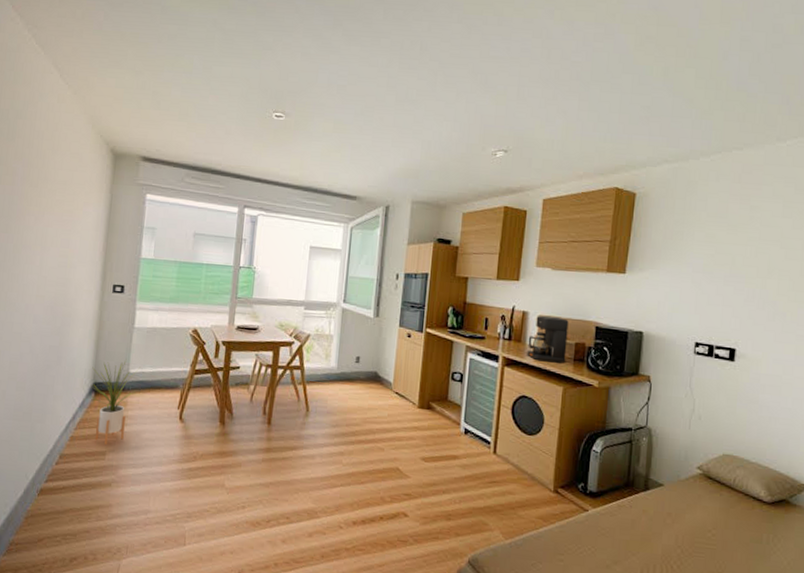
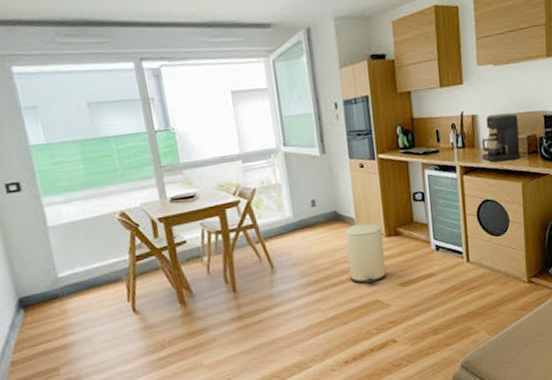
house plant: present [90,359,141,446] -> none [11,264,75,361]
pedal bin: none [376,388,416,451] -> present [344,222,386,285]

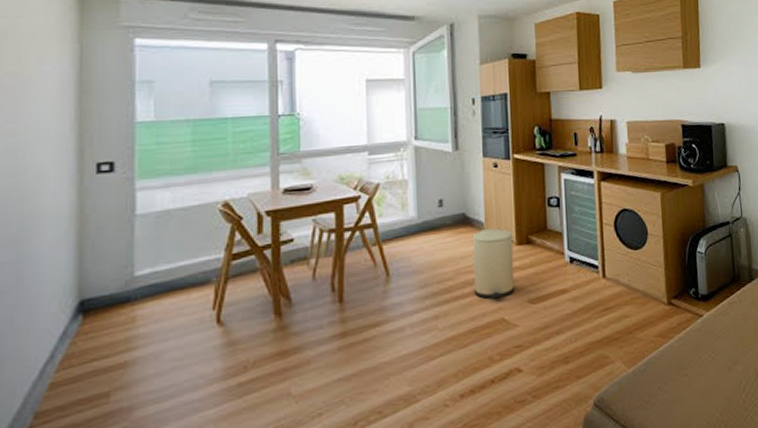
coffee maker: present [481,113,521,163] -> none [620,120,659,170]

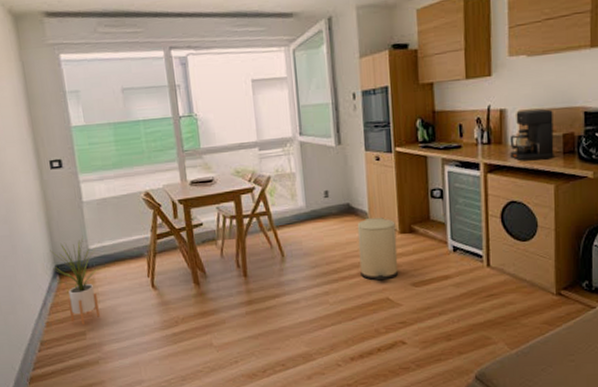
house plant: none [74,259,151,384] -> present [50,236,101,326]
coffee maker: none [620,120,659,170] -> present [510,108,554,161]

